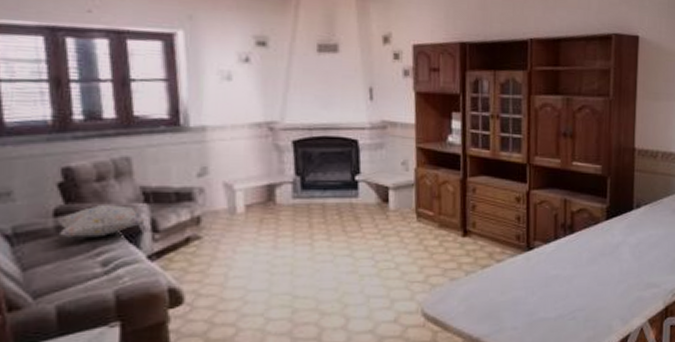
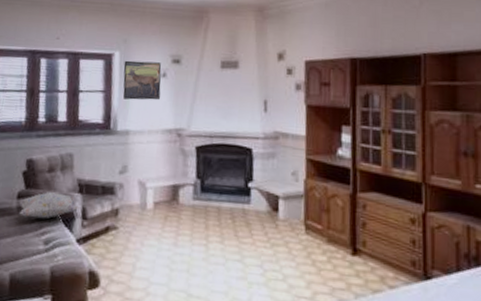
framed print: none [191,41,244,90] -> present [123,60,162,100]

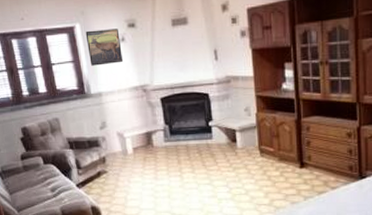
decorative pillow: present [18,192,80,220] -> none [23,151,73,173]

